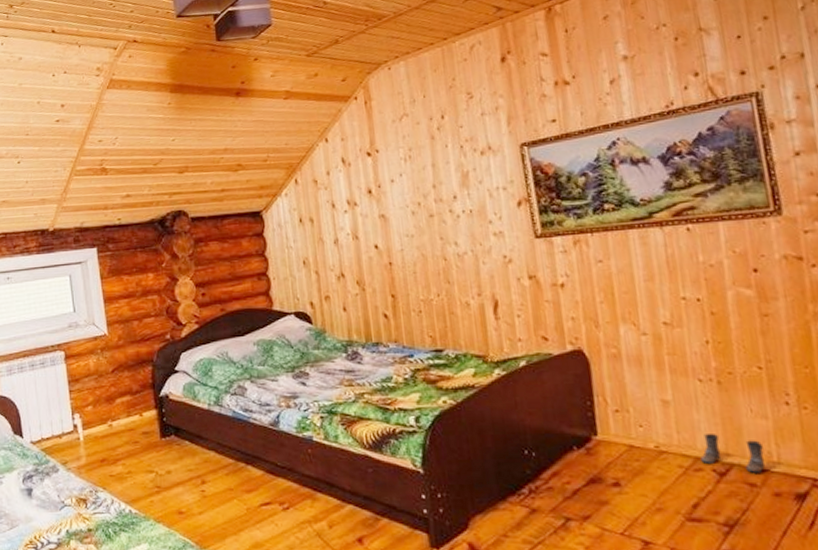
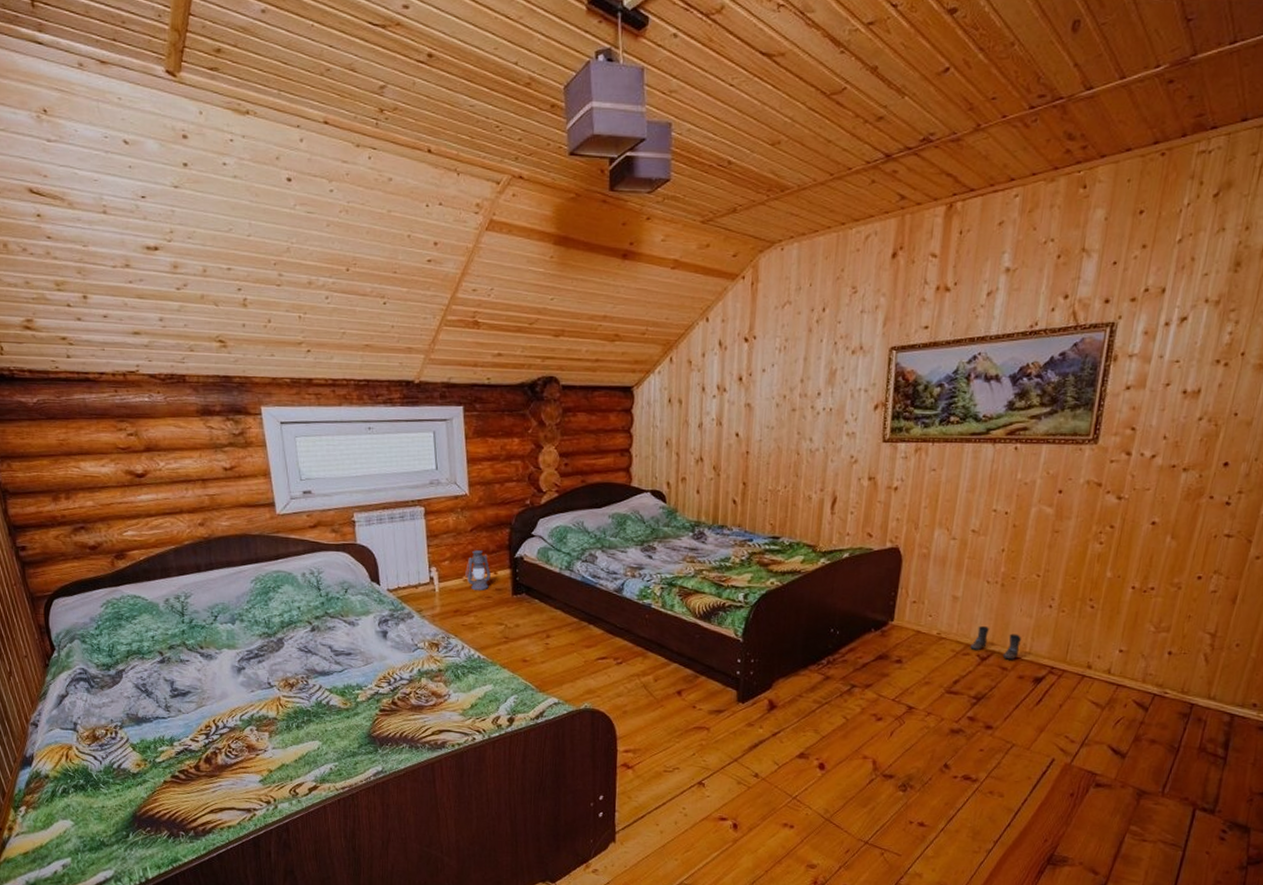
lantern: none [109,392,136,436] -> present [465,550,491,591]

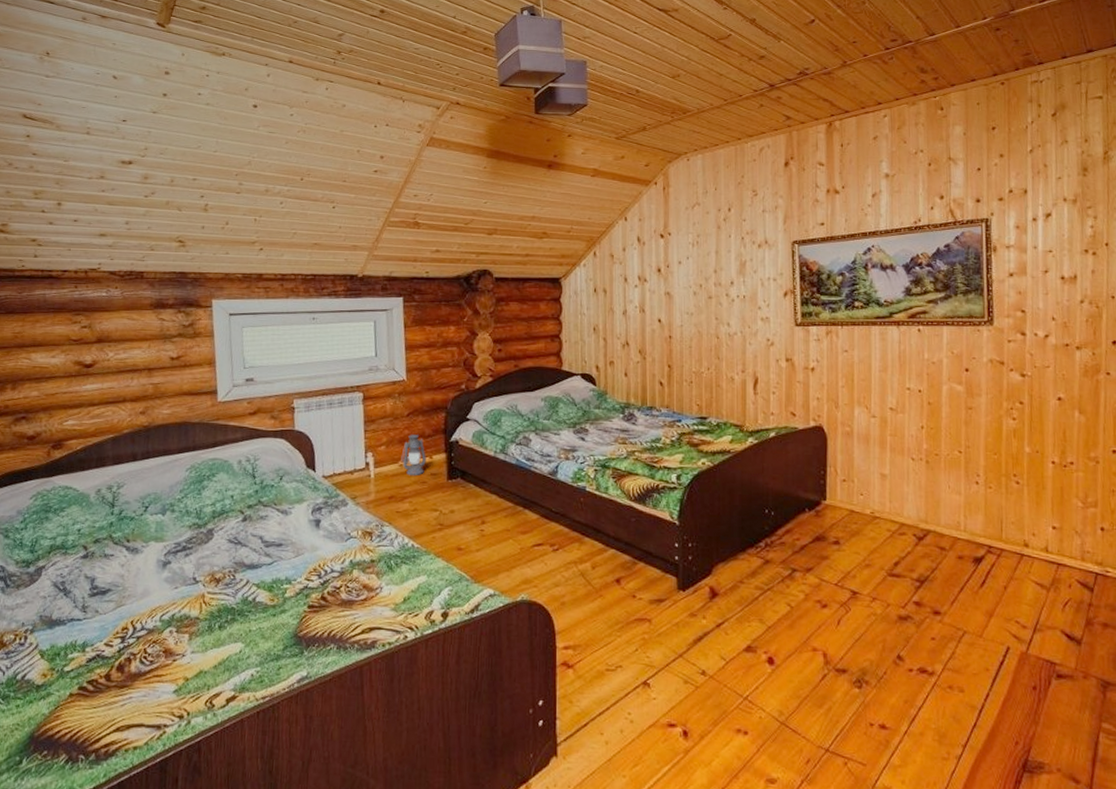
boots: present [970,625,1021,660] -> none [905,503,955,539]

